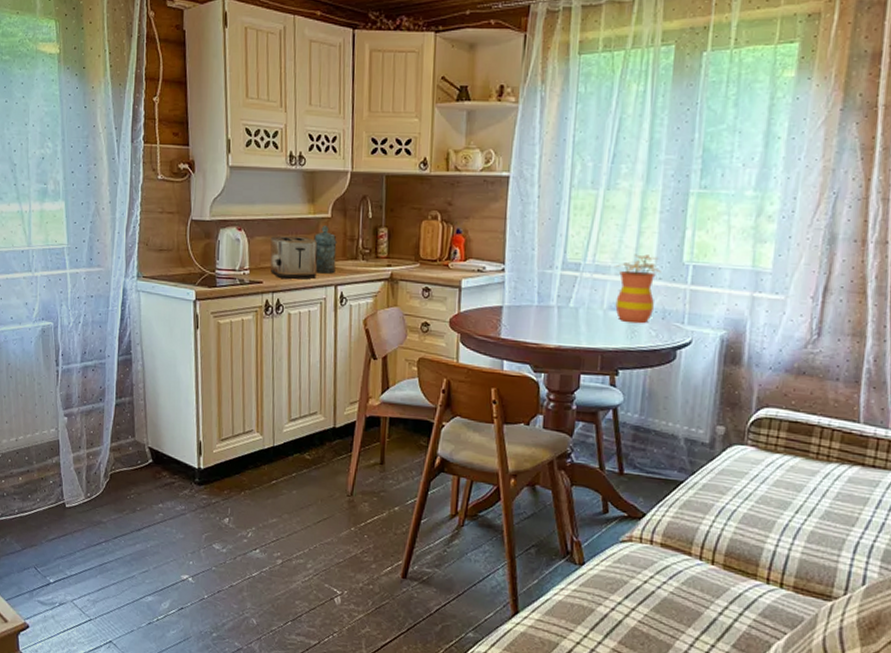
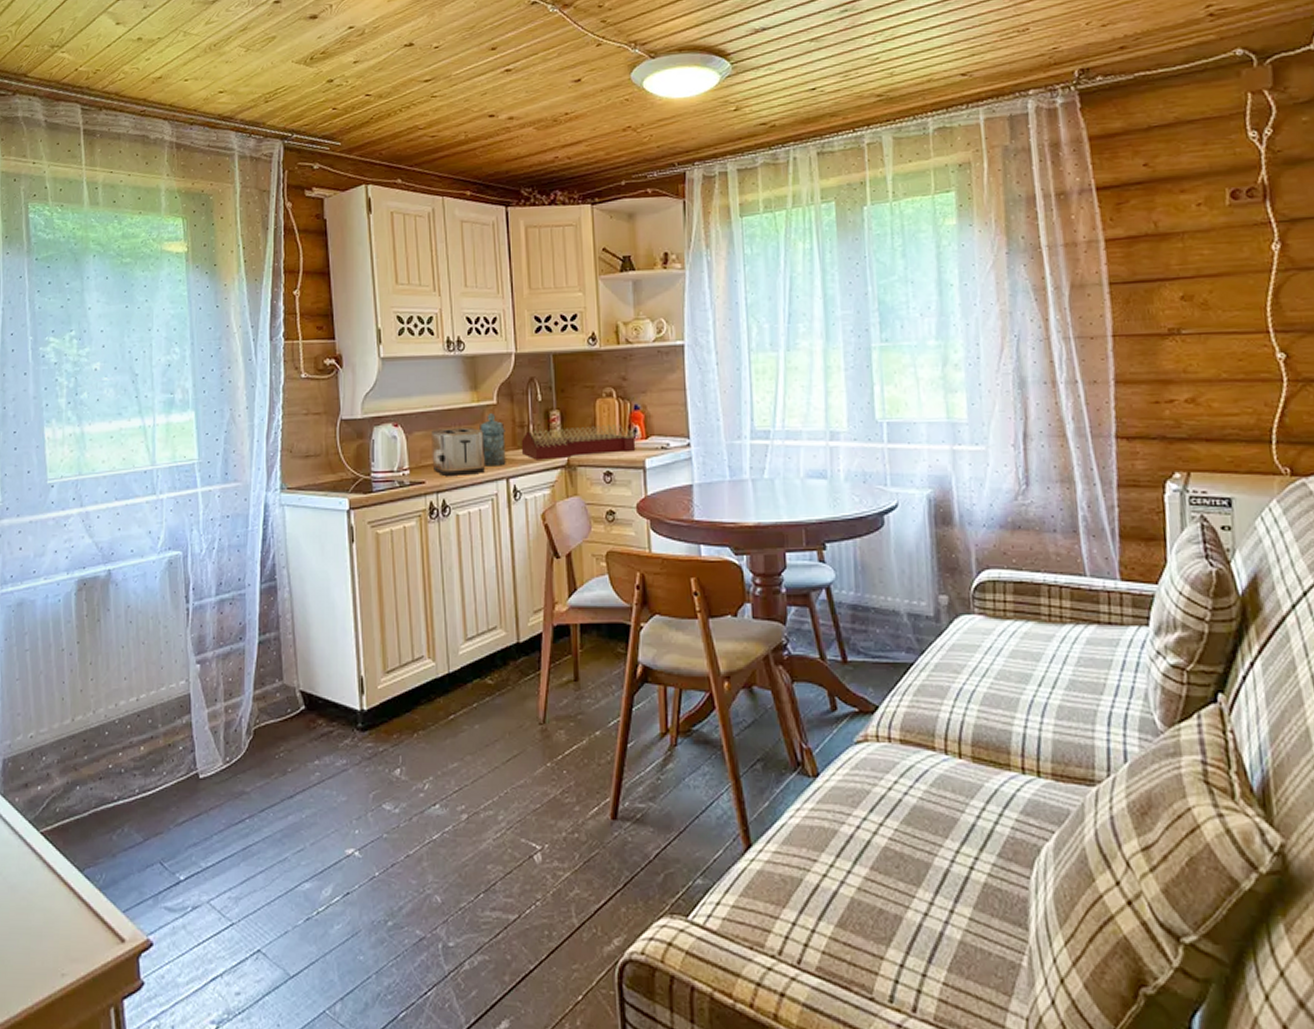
dish rack: none [350,244,455,273] -> present [521,424,636,460]
flowerpot: present [615,254,661,324] -> none [806,415,855,491]

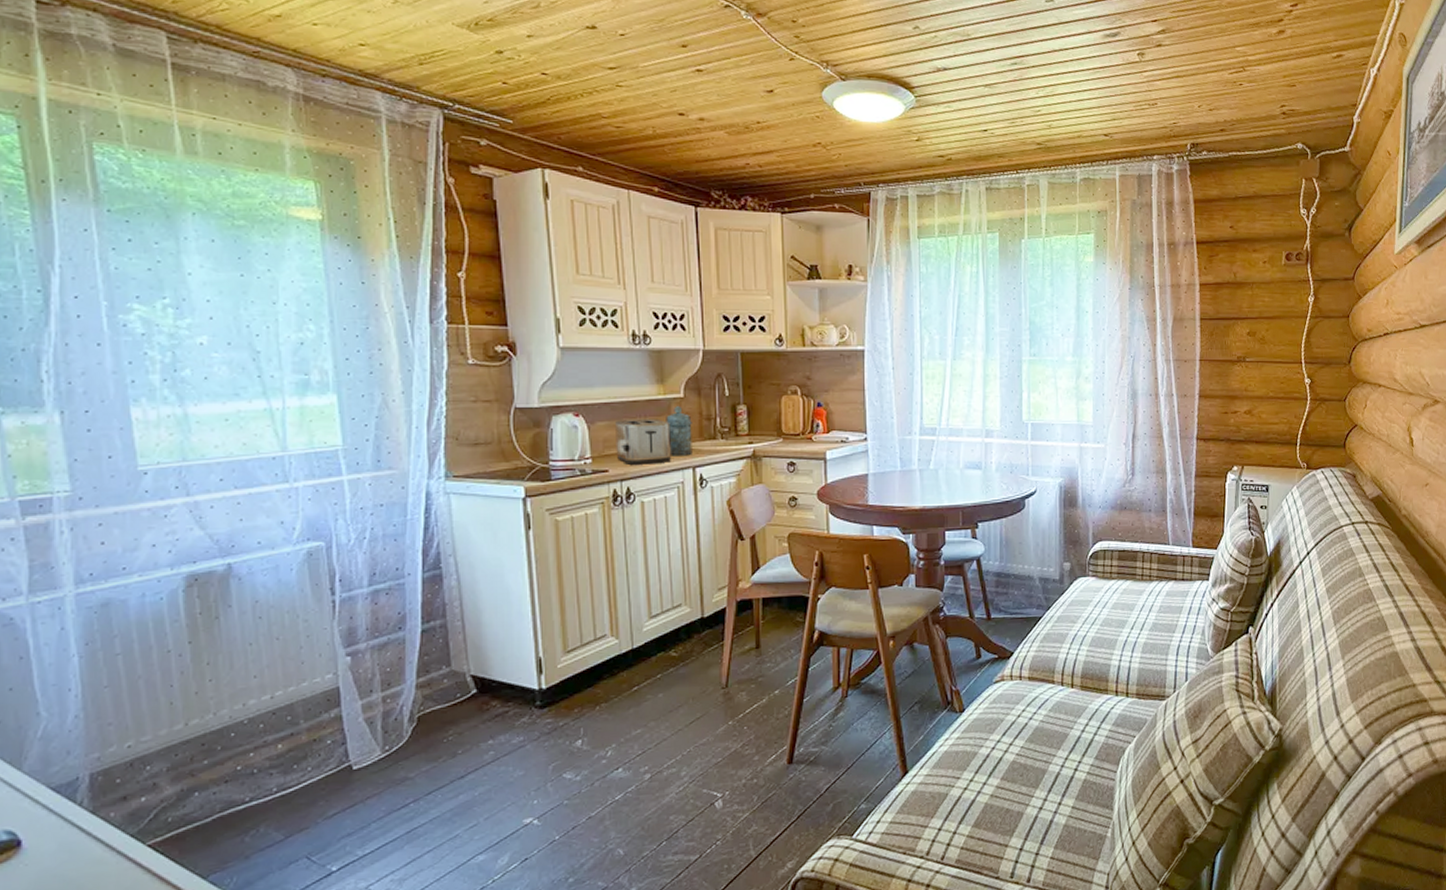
dish rack: present [521,424,636,460] -> none [708,420,818,451]

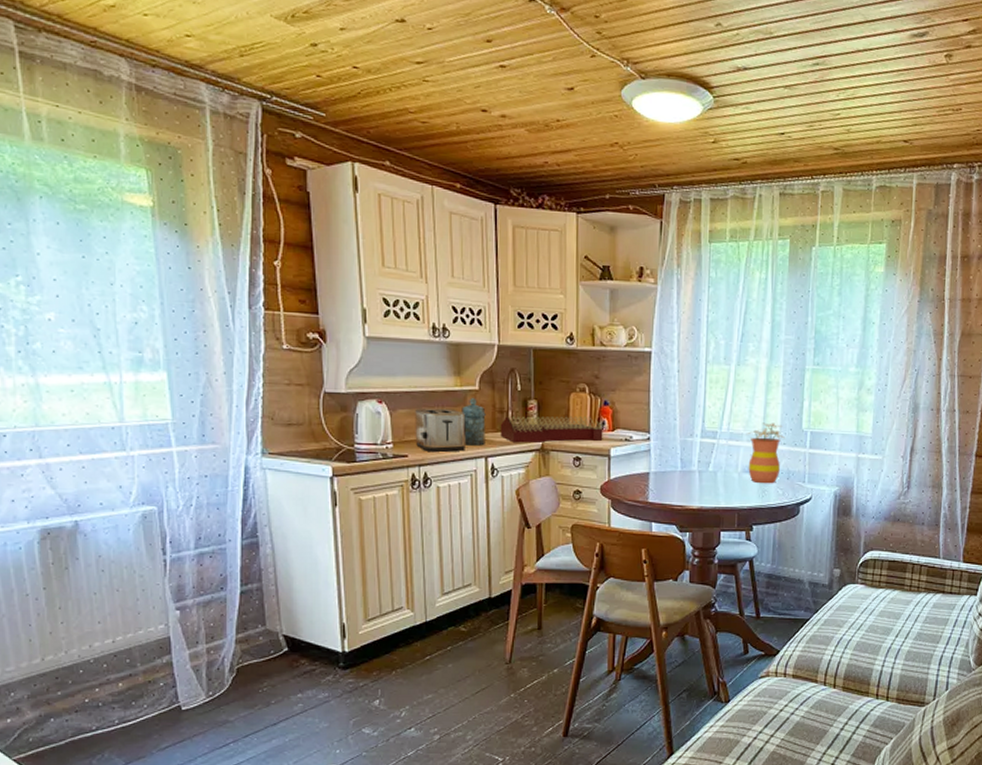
dish rack: none [708,420,818,451] -> present [500,416,603,444]
flowerpot: none [967,416,1006,479] -> present [747,422,785,484]

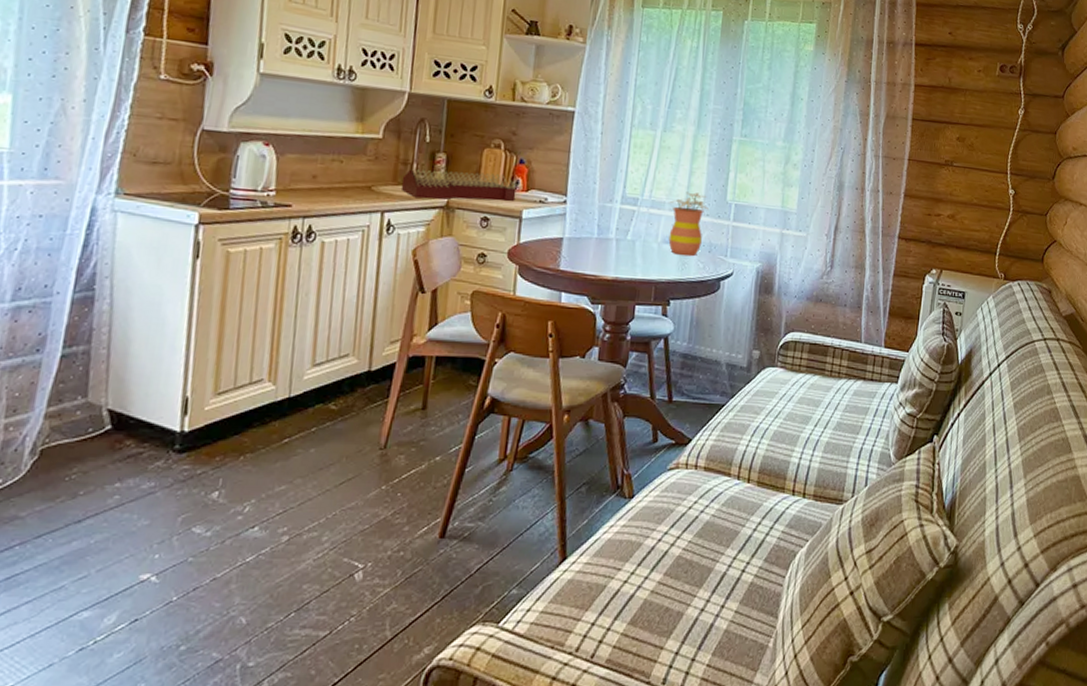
toaster: present [415,408,467,453] -> none [302,154,365,204]
canister: present [461,398,486,446] -> none [359,147,388,199]

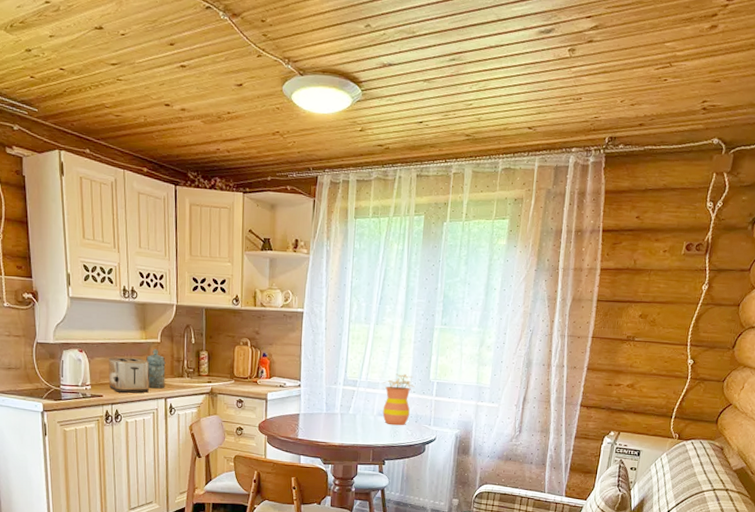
toaster: none [302,154,365,204] -> present [108,357,150,394]
canister: none [359,147,388,199] -> present [146,349,166,389]
dish rack: present [401,169,517,202] -> none [177,365,262,388]

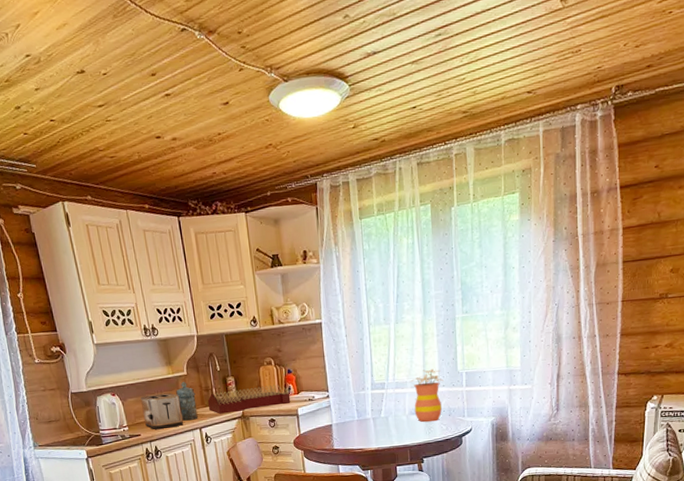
dish rack: none [177,365,262,388] -> present [207,385,291,414]

